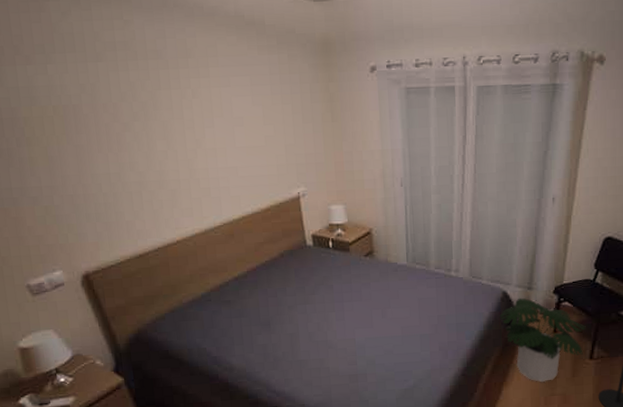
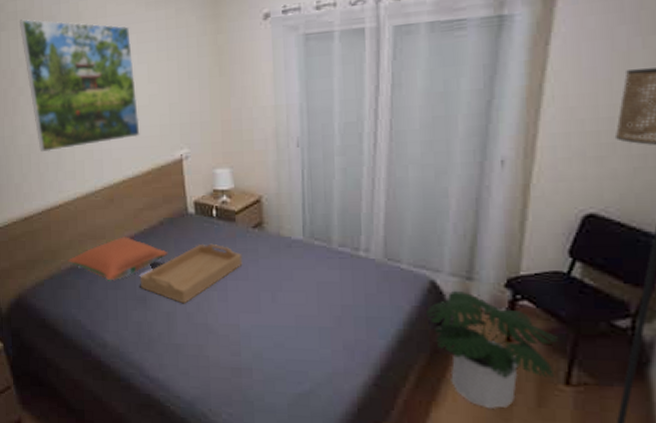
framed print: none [119,51,258,190] -> present [19,19,140,153]
pillow: none [189,268,289,310] -> present [68,237,168,281]
serving tray: none [263,271,357,326] -> present [139,243,243,304]

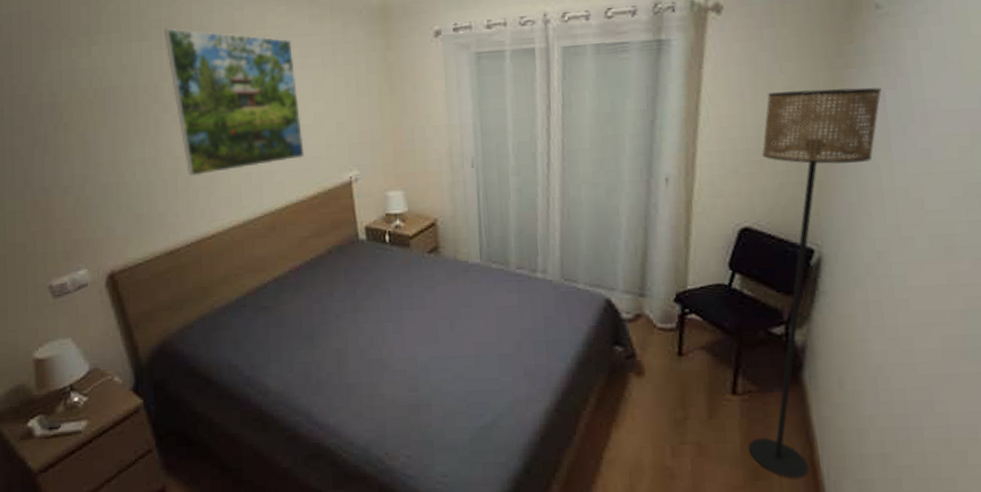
pillow: present [68,237,168,281] -> none [222,268,338,319]
serving tray: present [139,243,243,304] -> none [306,271,419,339]
potted plant: present [426,290,558,409] -> none [603,307,723,425]

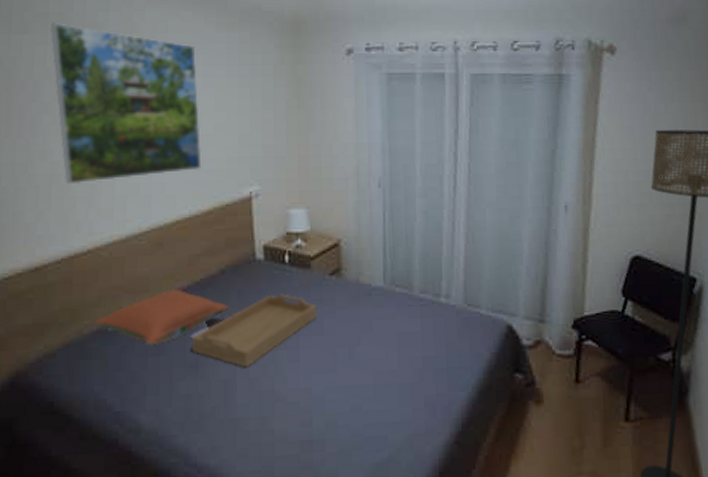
pillow: none [222,268,338,319] -> present [94,289,229,346]
serving tray: none [306,271,419,339] -> present [191,294,318,368]

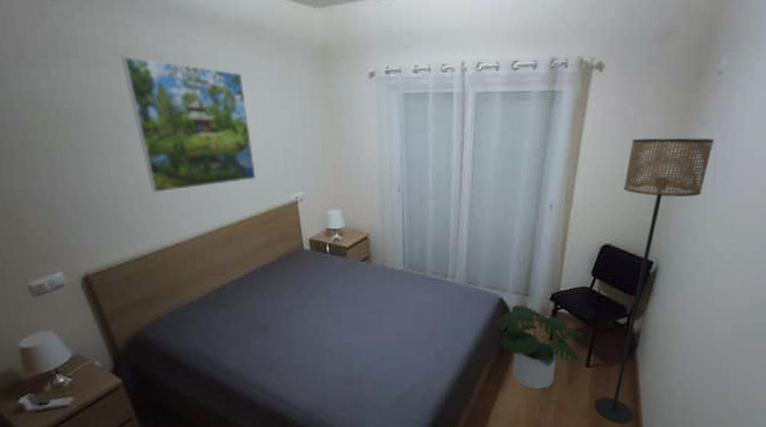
pillow: present [94,289,229,346] -> none [187,272,286,314]
serving tray: present [191,294,318,368] -> none [260,275,353,329]
potted plant: none [504,333,617,455] -> present [496,304,582,390]

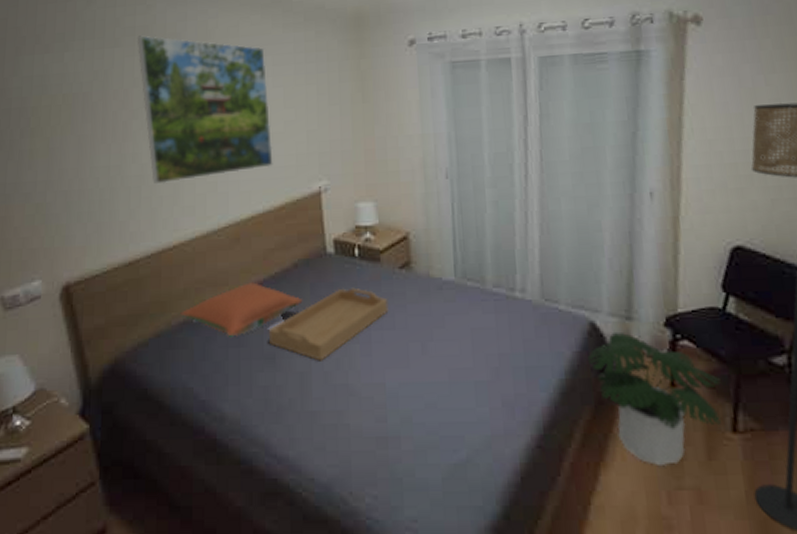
pillow: none [187,272,286,314] -> present [180,282,303,337]
serving tray: none [260,275,353,329] -> present [268,287,389,361]

